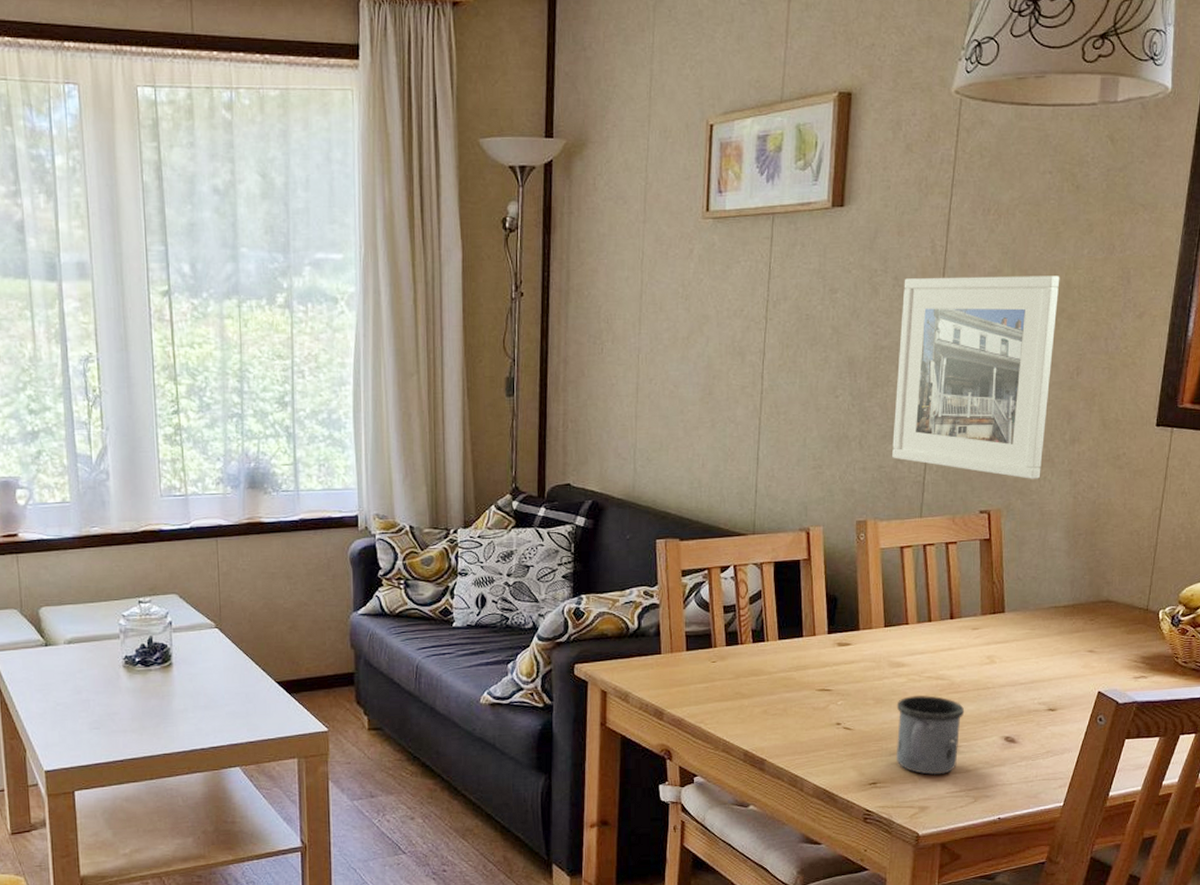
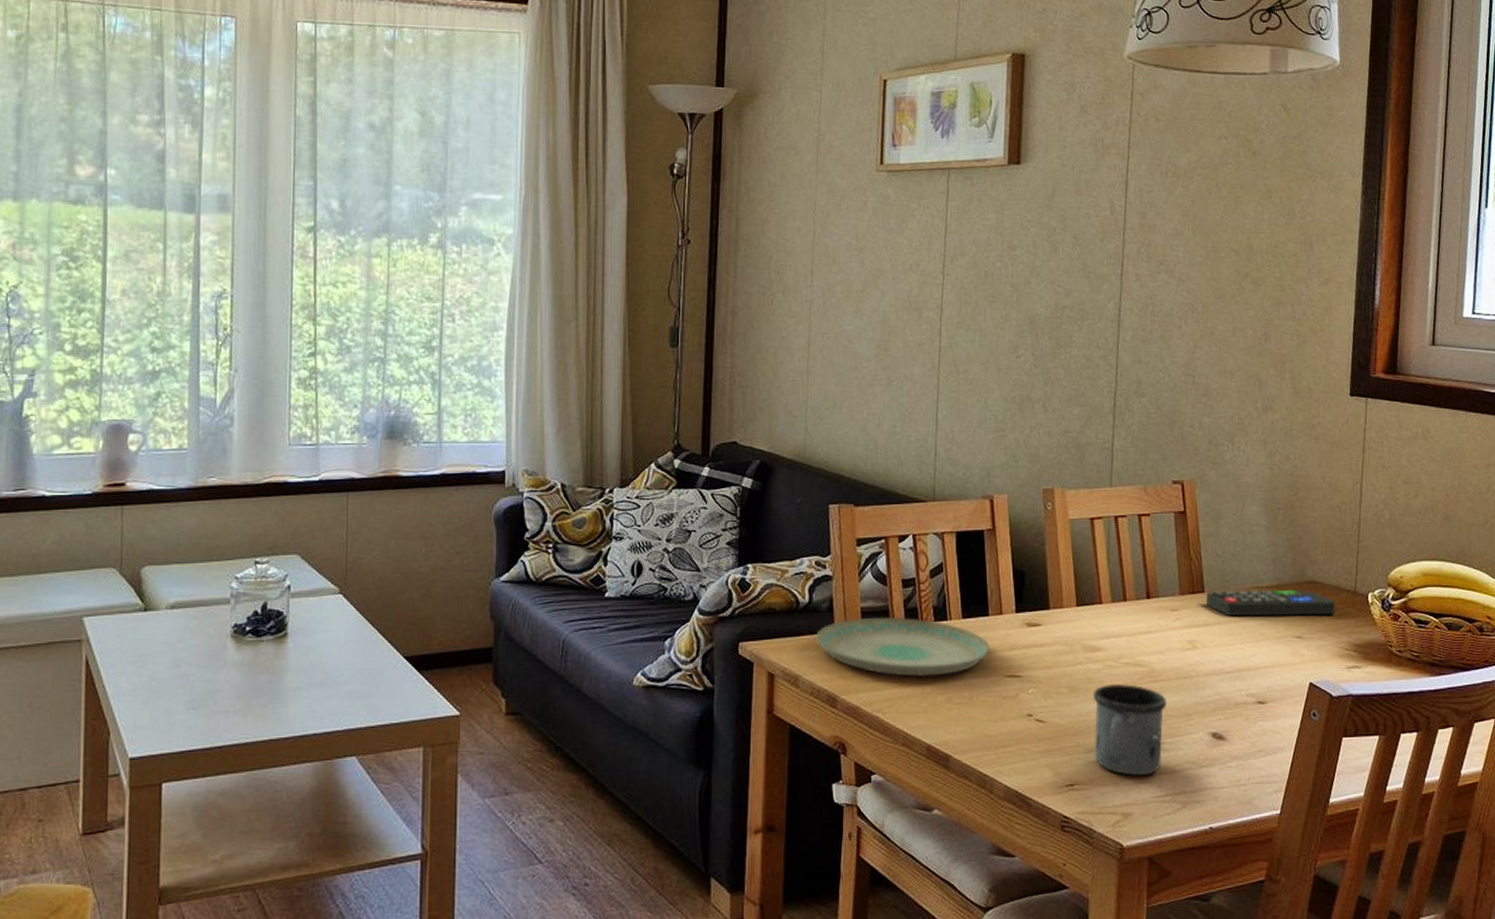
plate: none [645,639,803,692] -> present [816,616,990,677]
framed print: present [892,276,1060,479] -> none [1078,237,1242,448]
remote control: none [1006,608,1128,634] -> present [1206,589,1336,617]

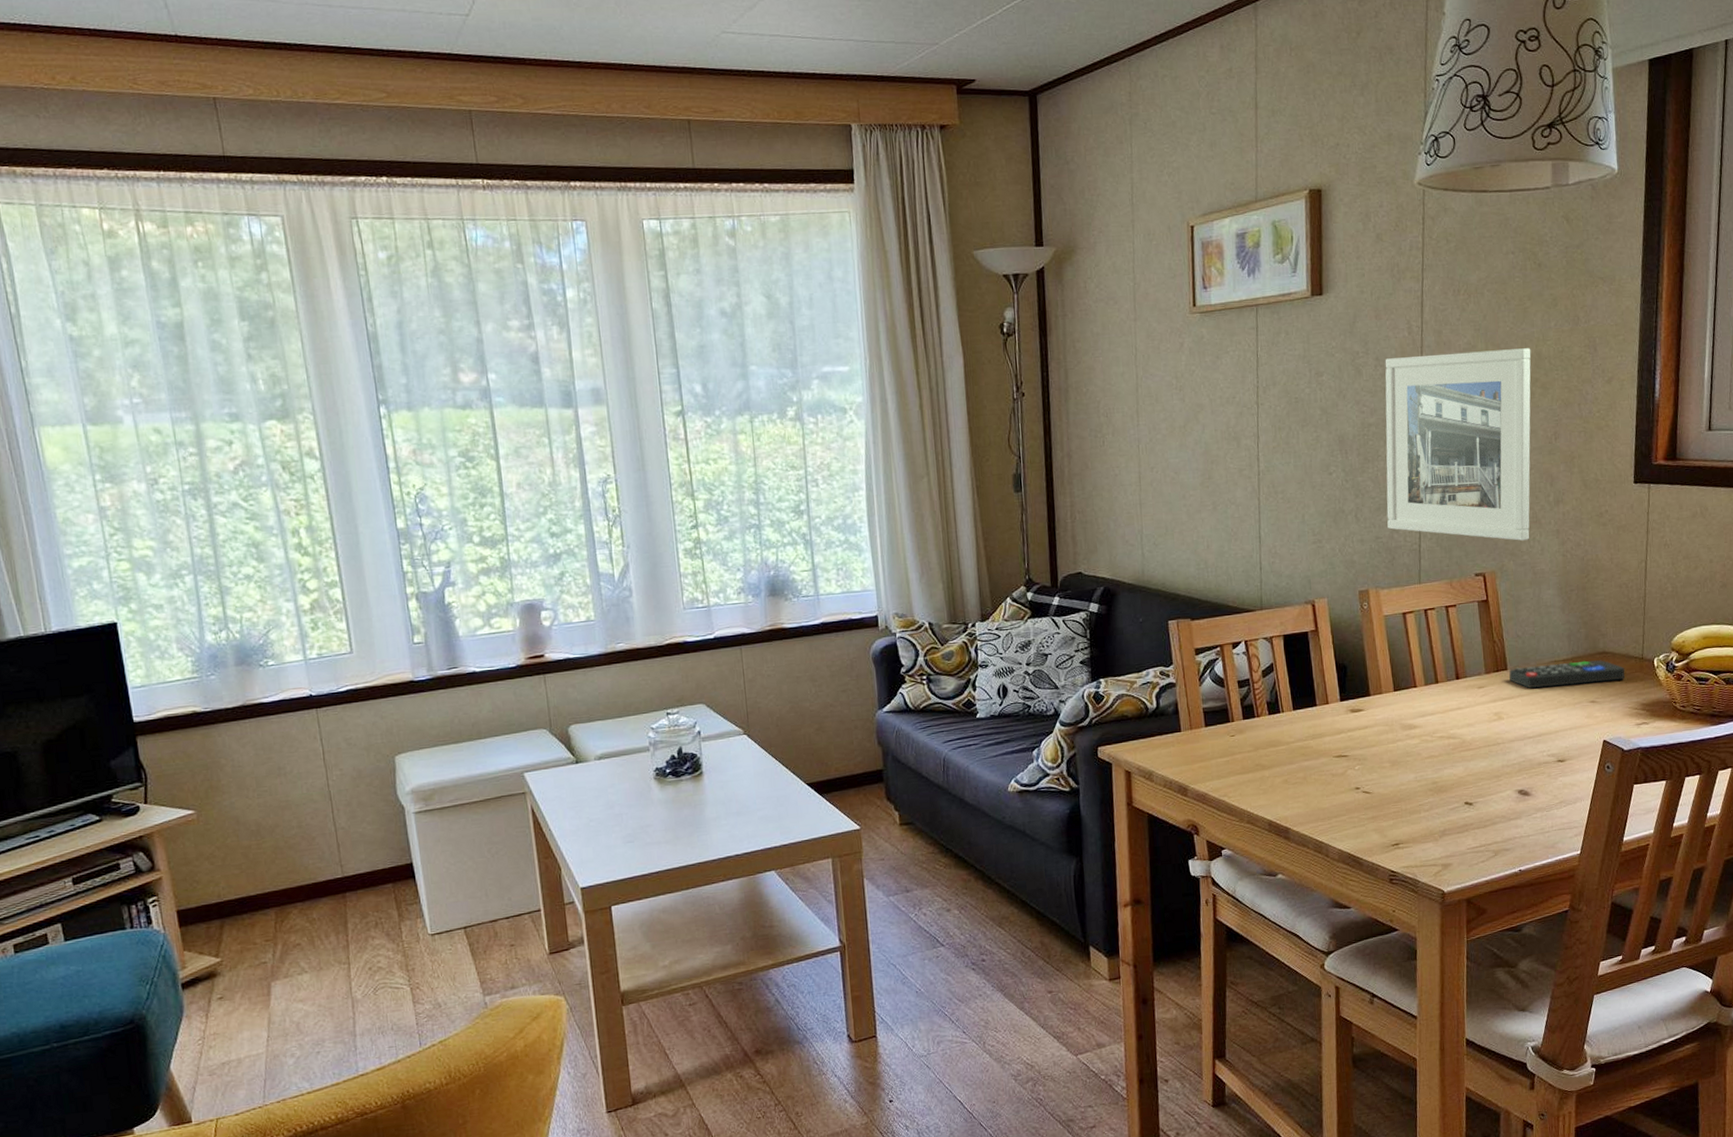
plate: present [816,616,990,677] -> none [1165,713,1319,764]
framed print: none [1078,237,1242,448] -> present [1385,348,1531,541]
mug: present [1093,684,1167,777] -> none [1412,755,1478,833]

